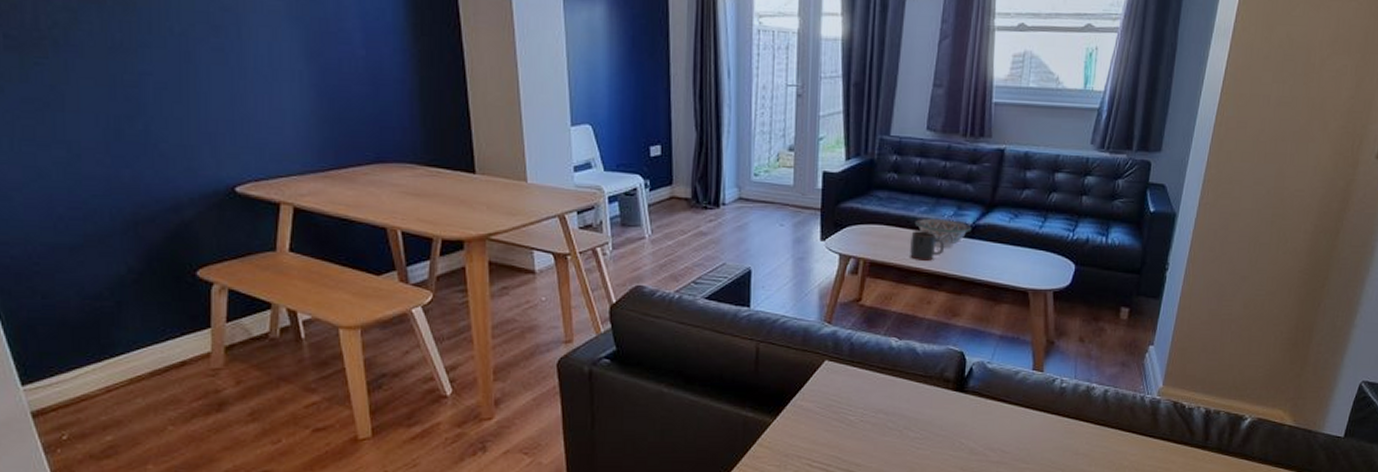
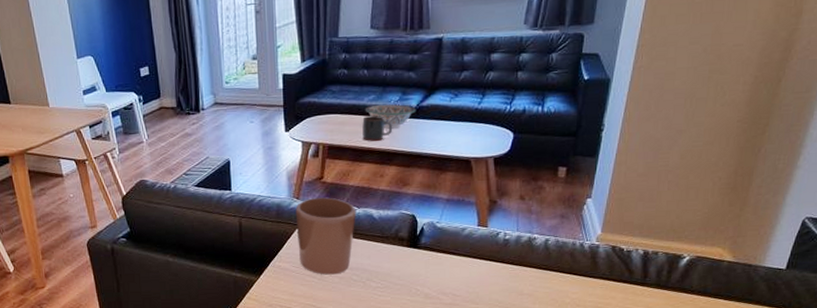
mug: none [825,324,897,420] -> present [295,197,356,275]

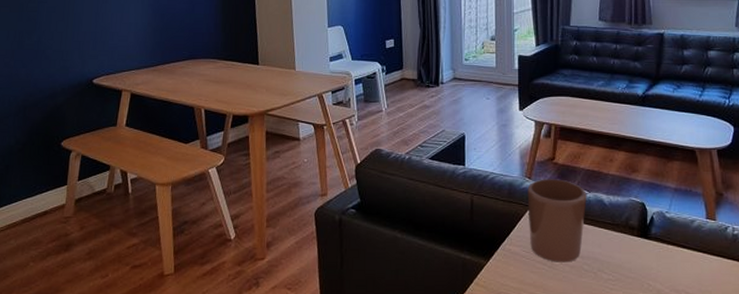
mug: present [362,115,393,141] -> none [592,101,621,125]
decorative bowl: present [365,104,416,129] -> none [594,90,642,114]

